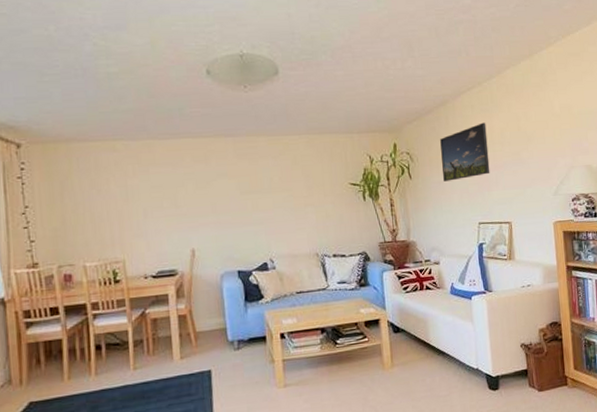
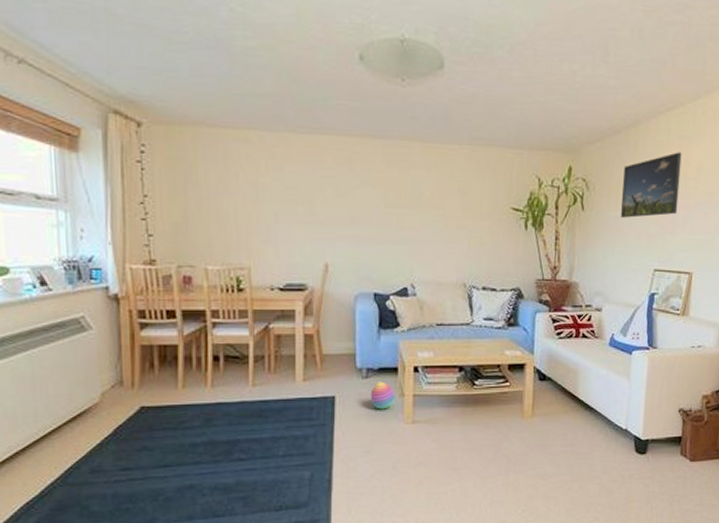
stacking toy: none [243,351,266,378] -> present [370,381,395,410]

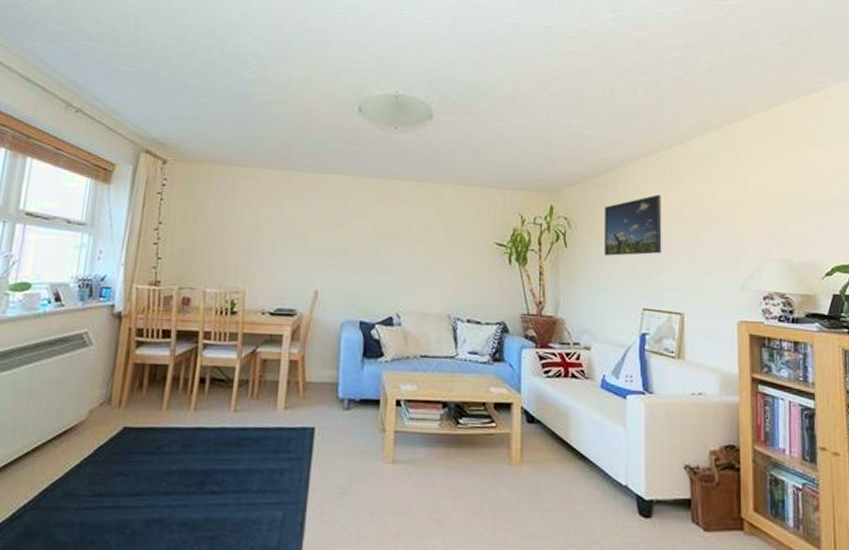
stacking toy: present [370,381,395,410] -> none [350,414,376,446]

